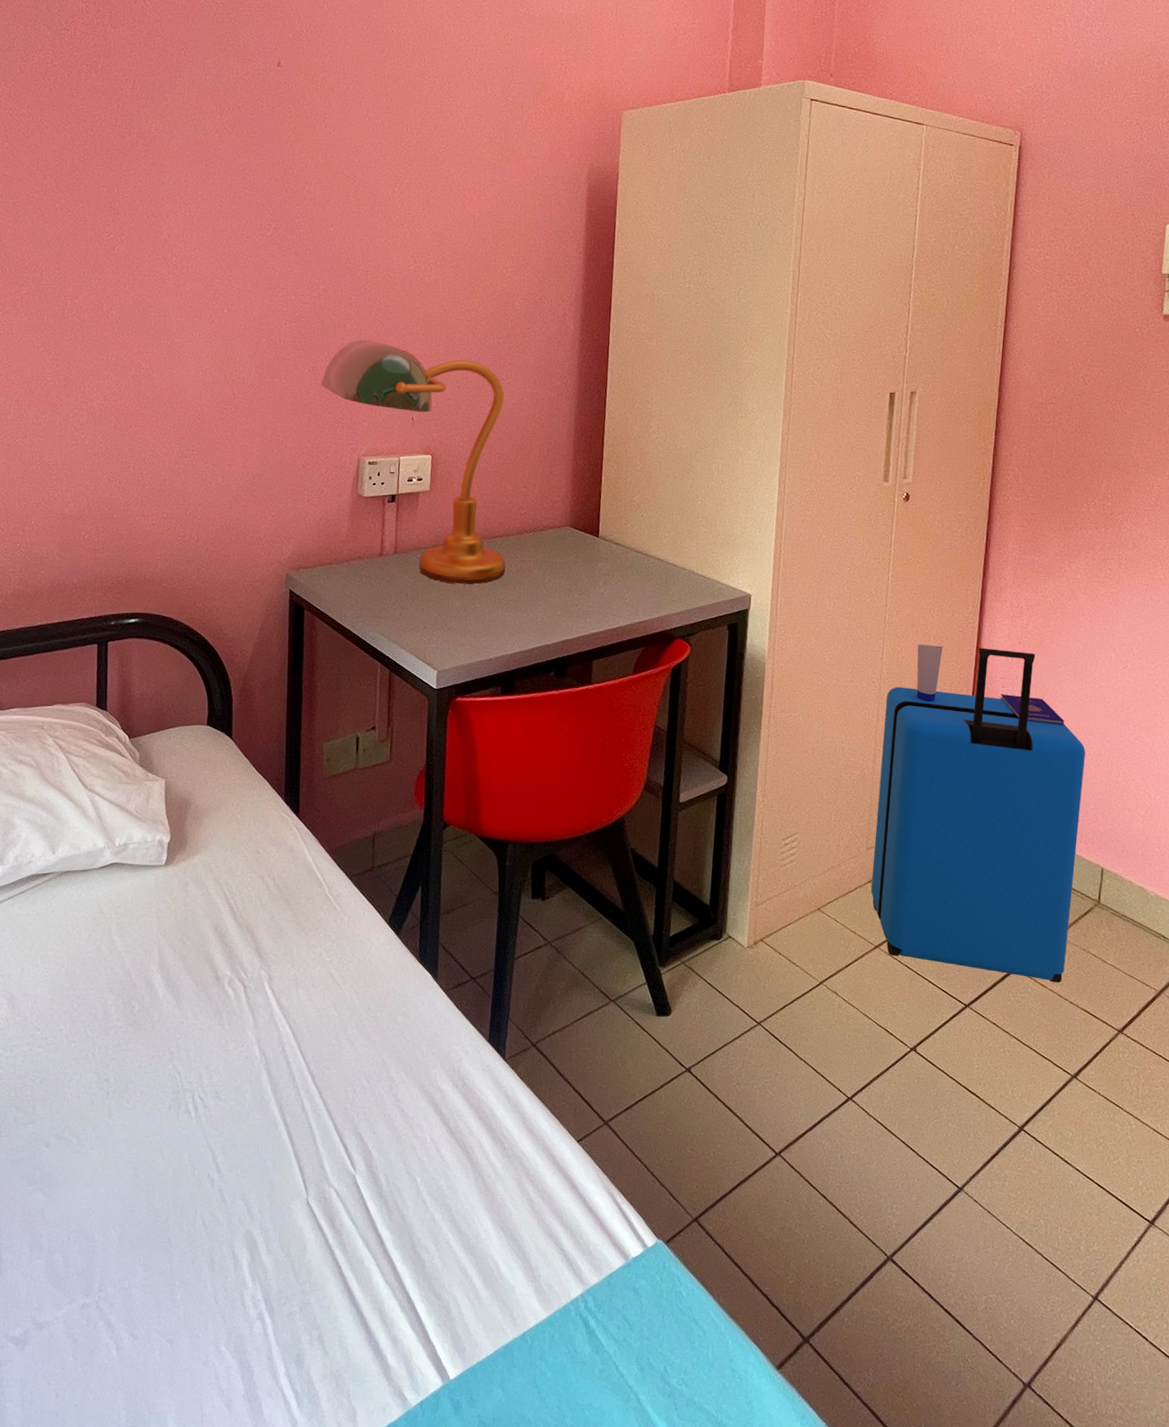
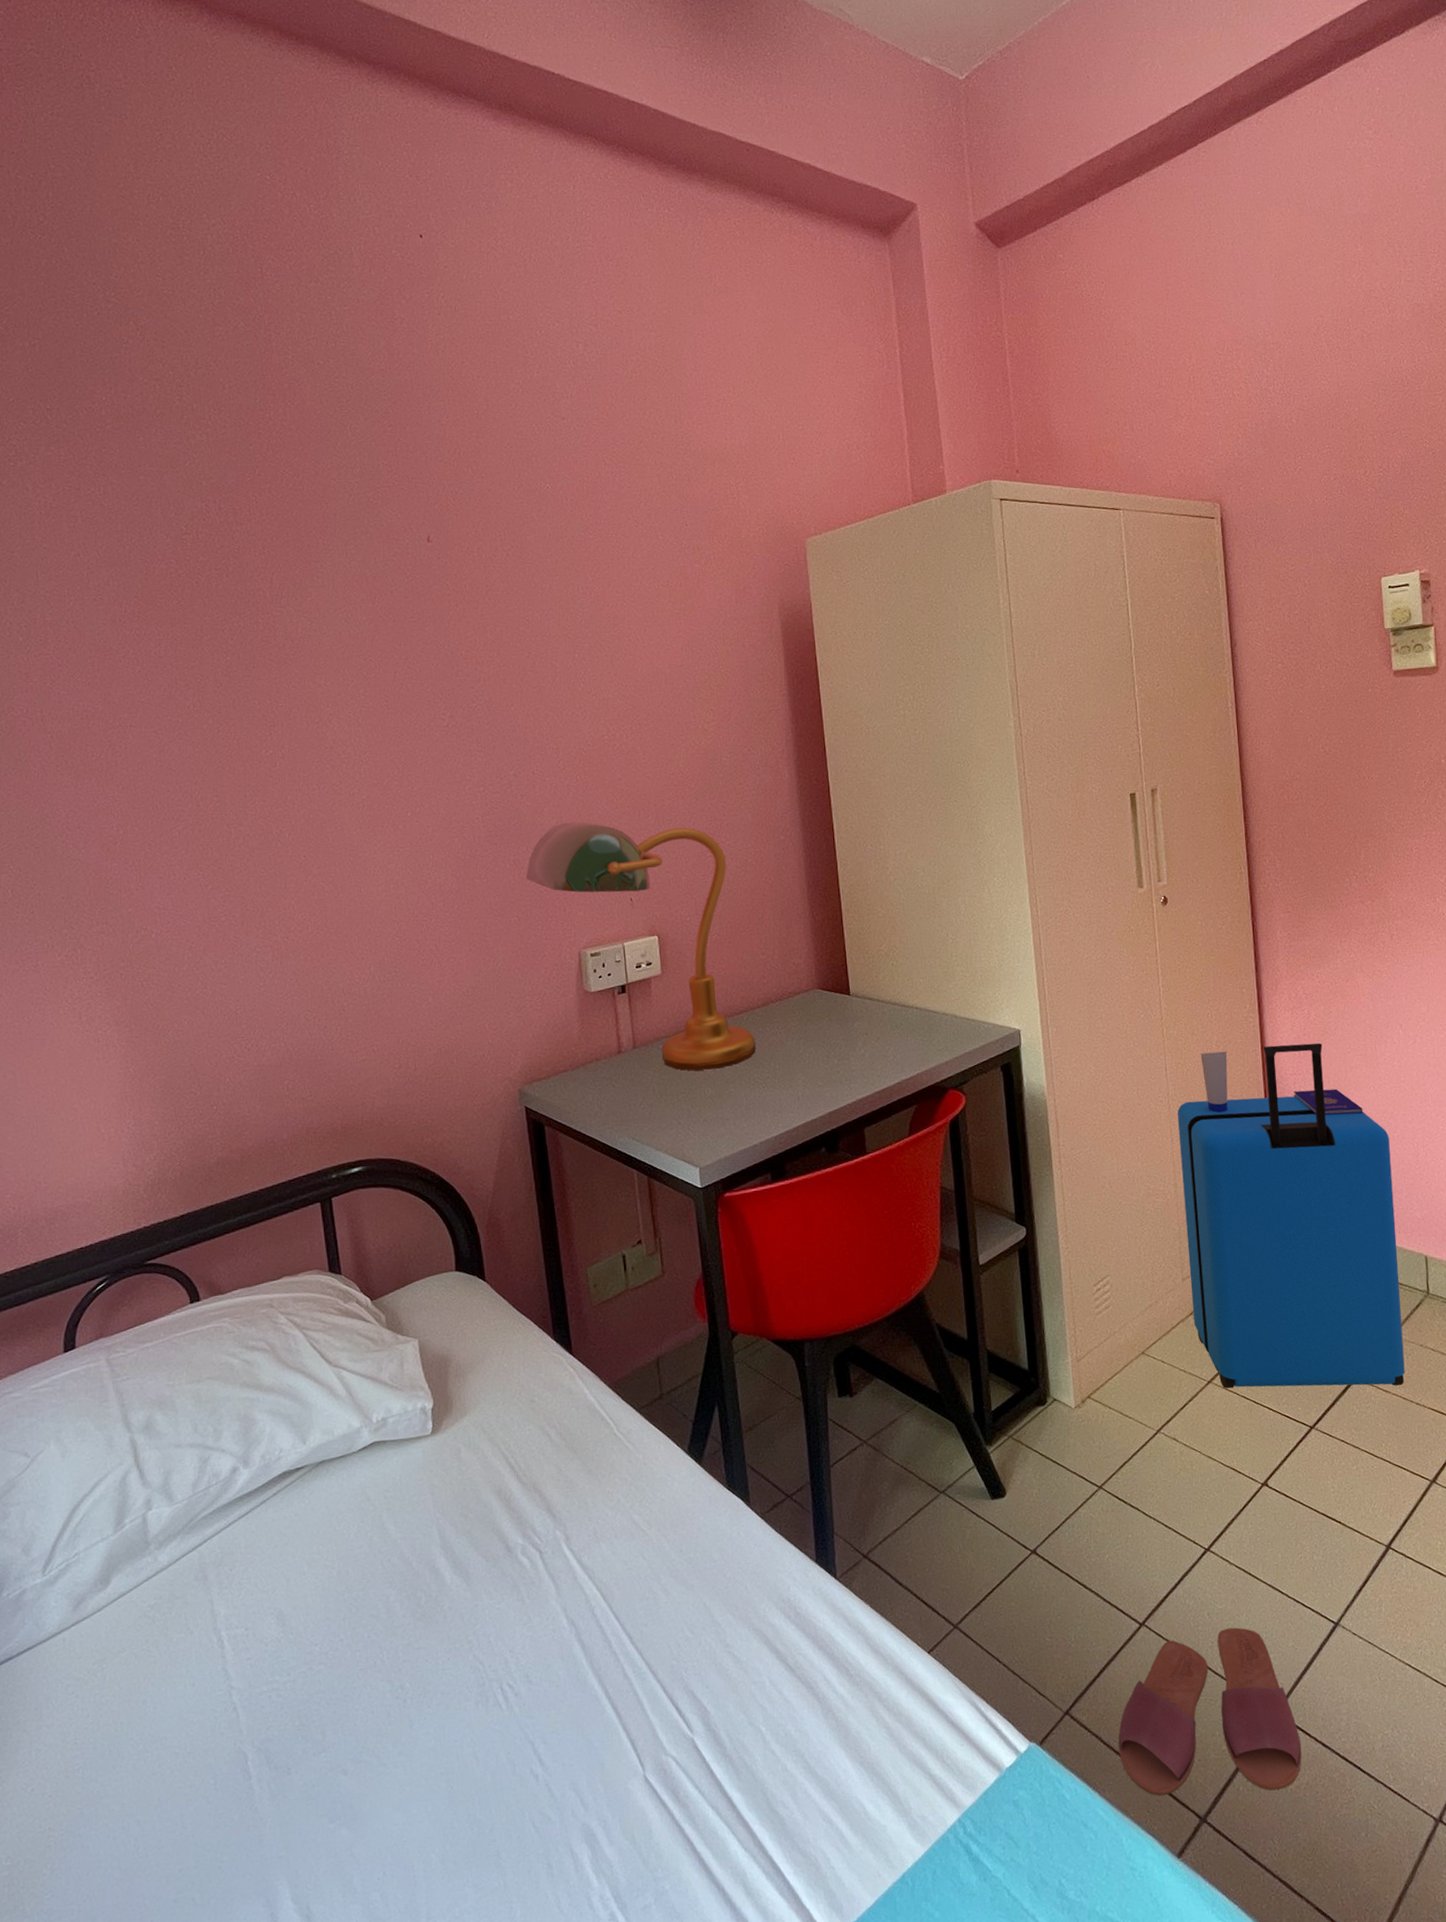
slippers: none [738,1173,909,1328] -> present [1118,1627,1302,1796]

